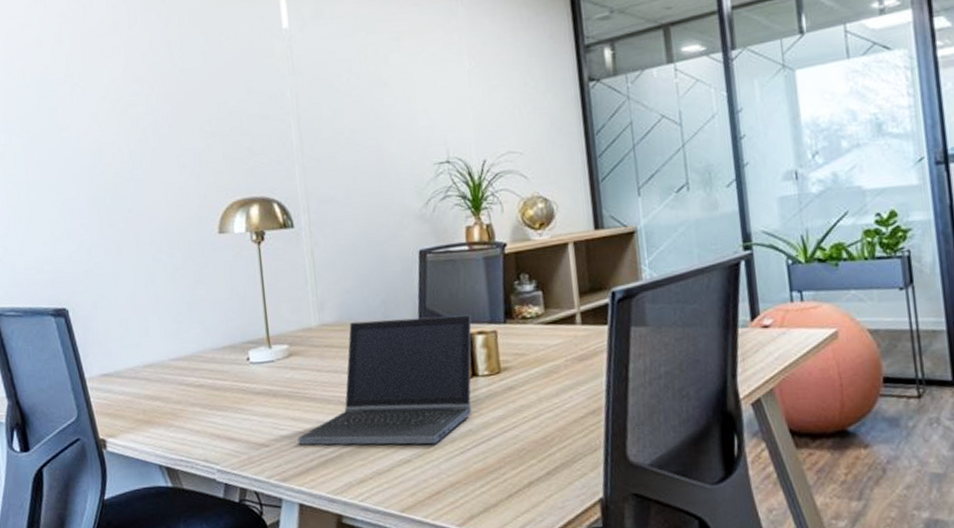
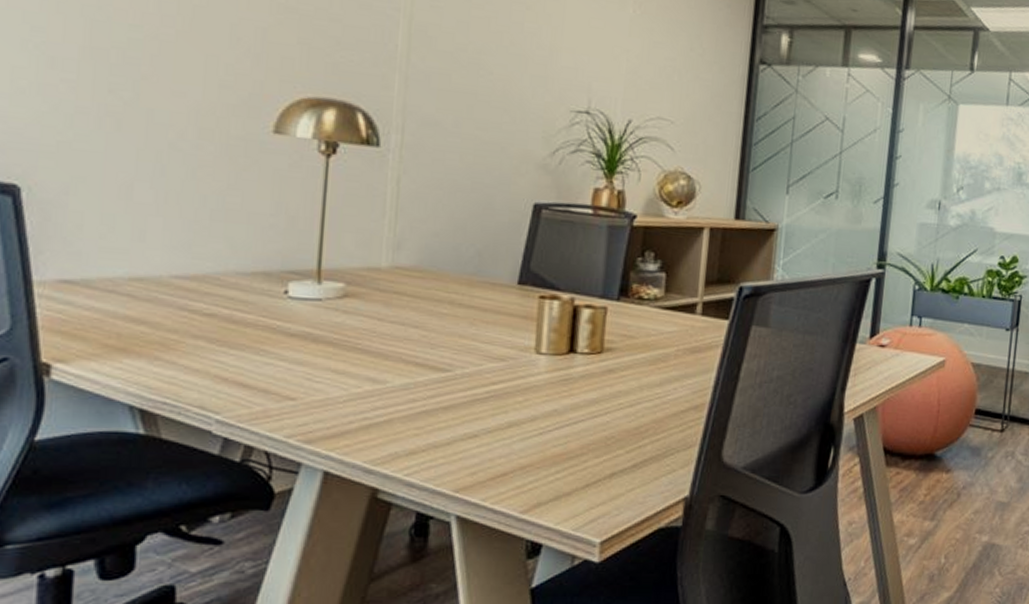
laptop computer: present [297,314,472,445] -> none [336,270,581,421]

